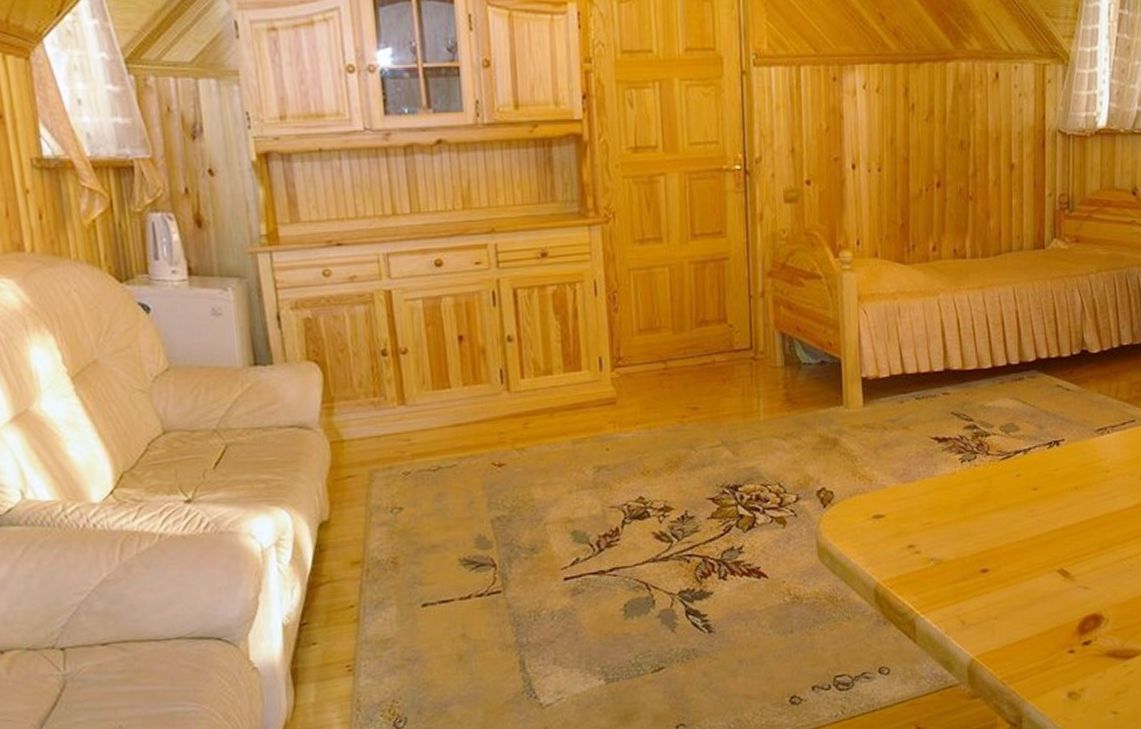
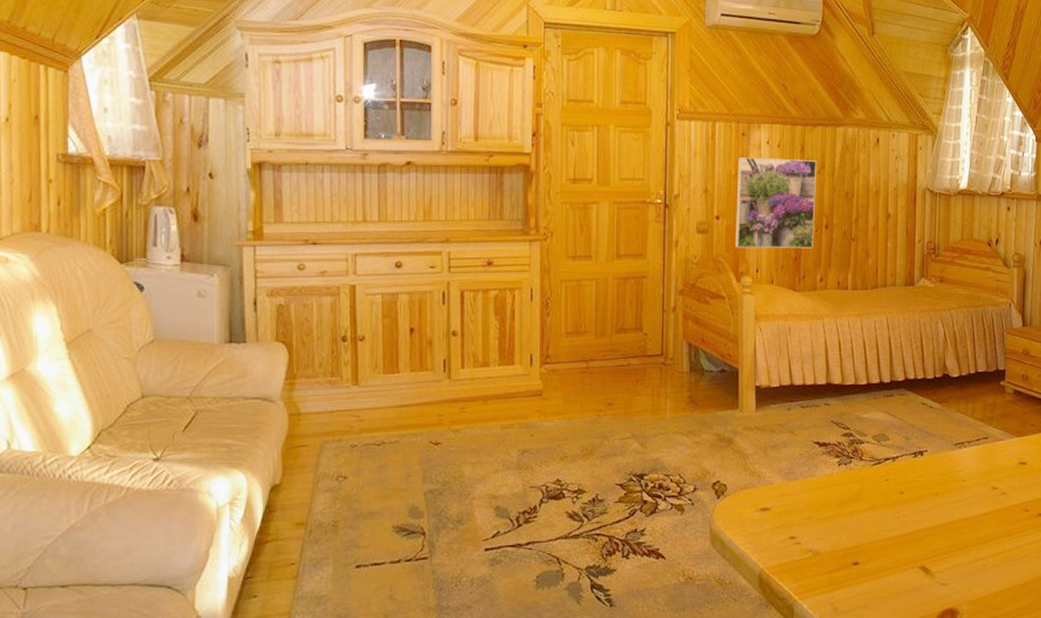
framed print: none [829,105,925,218] -> present [734,157,817,249]

